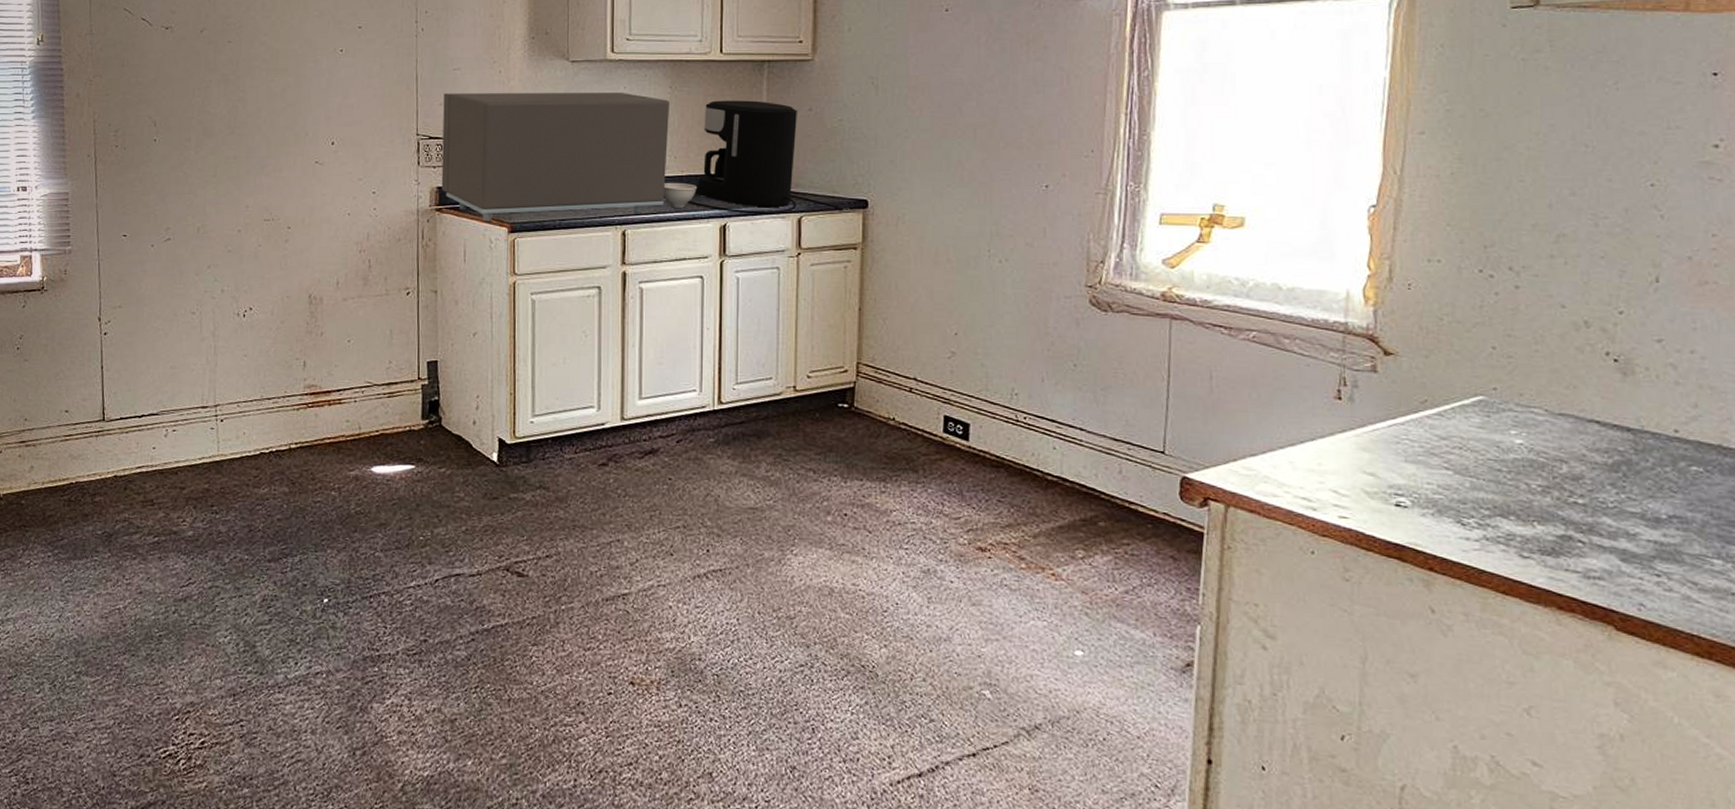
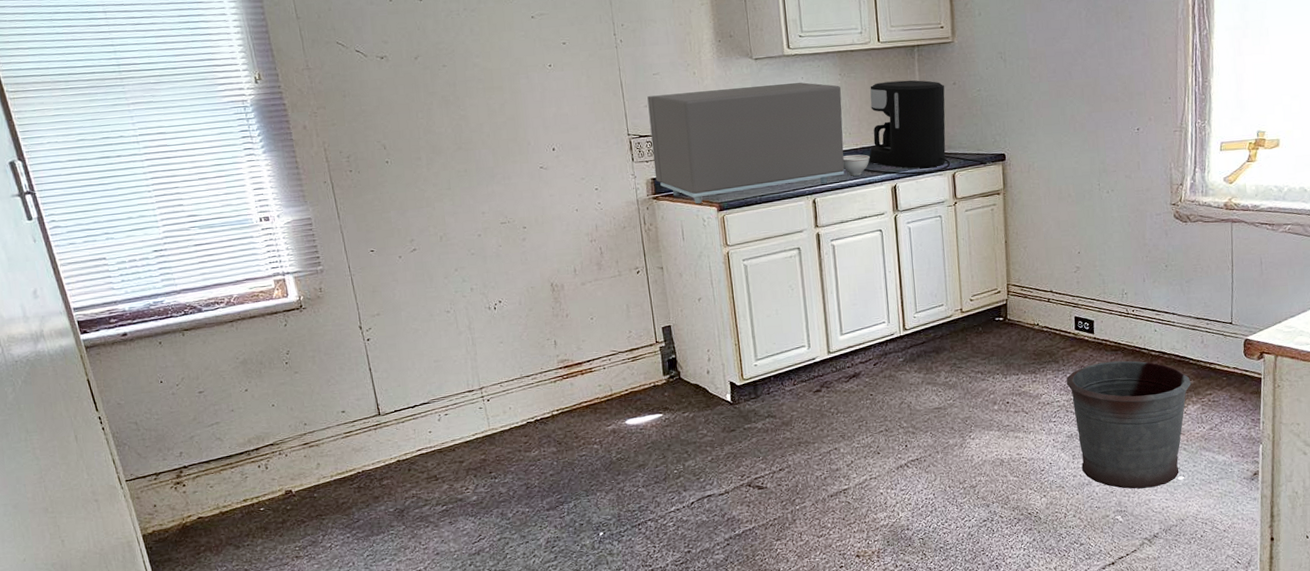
bucket: none [926,480,1101,660] -> present [1066,360,1191,489]

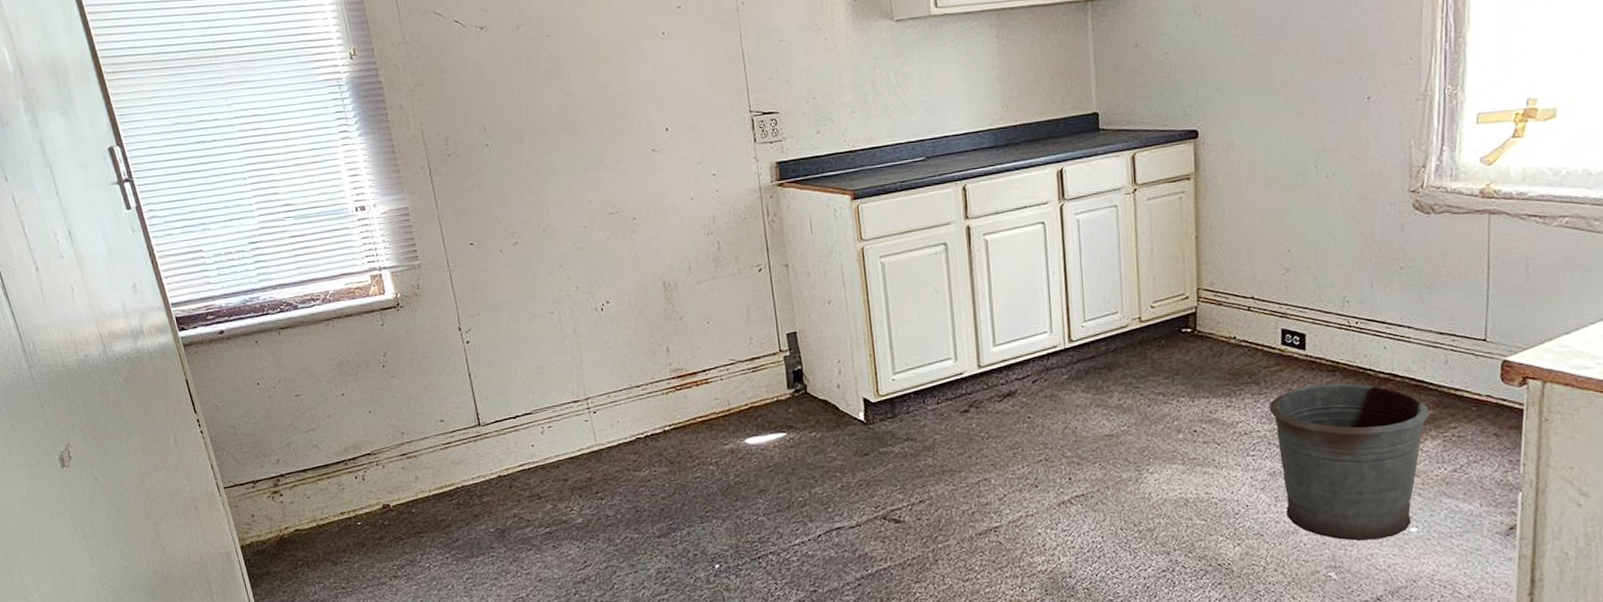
microwave: present [647,82,845,204] -> none [772,47,1001,192]
bowl: present [842,154,871,176] -> none [998,132,1033,158]
coffee maker: present [863,80,992,175] -> none [1023,42,1181,157]

